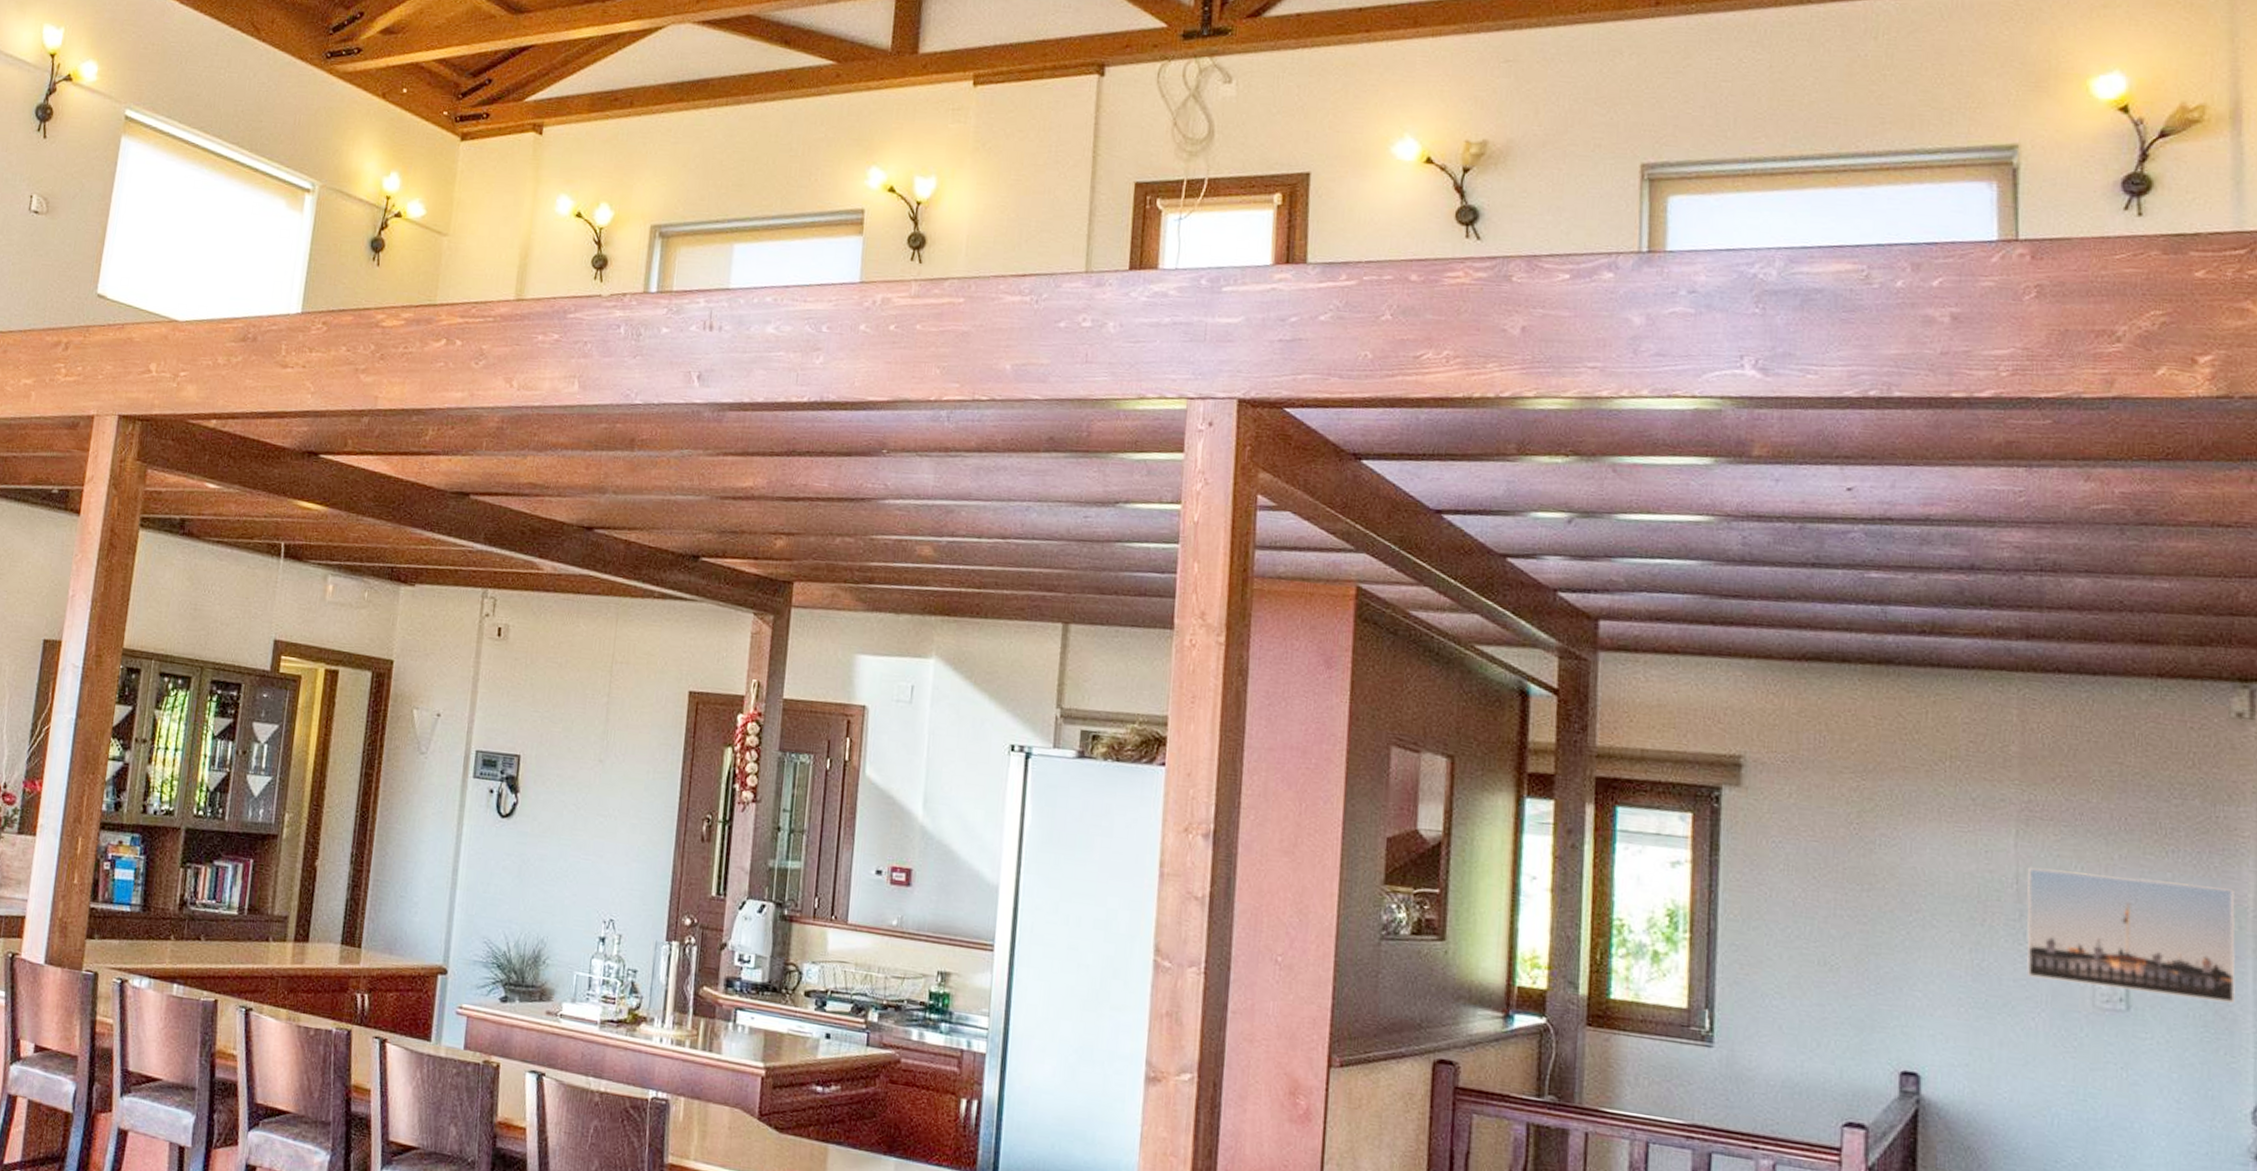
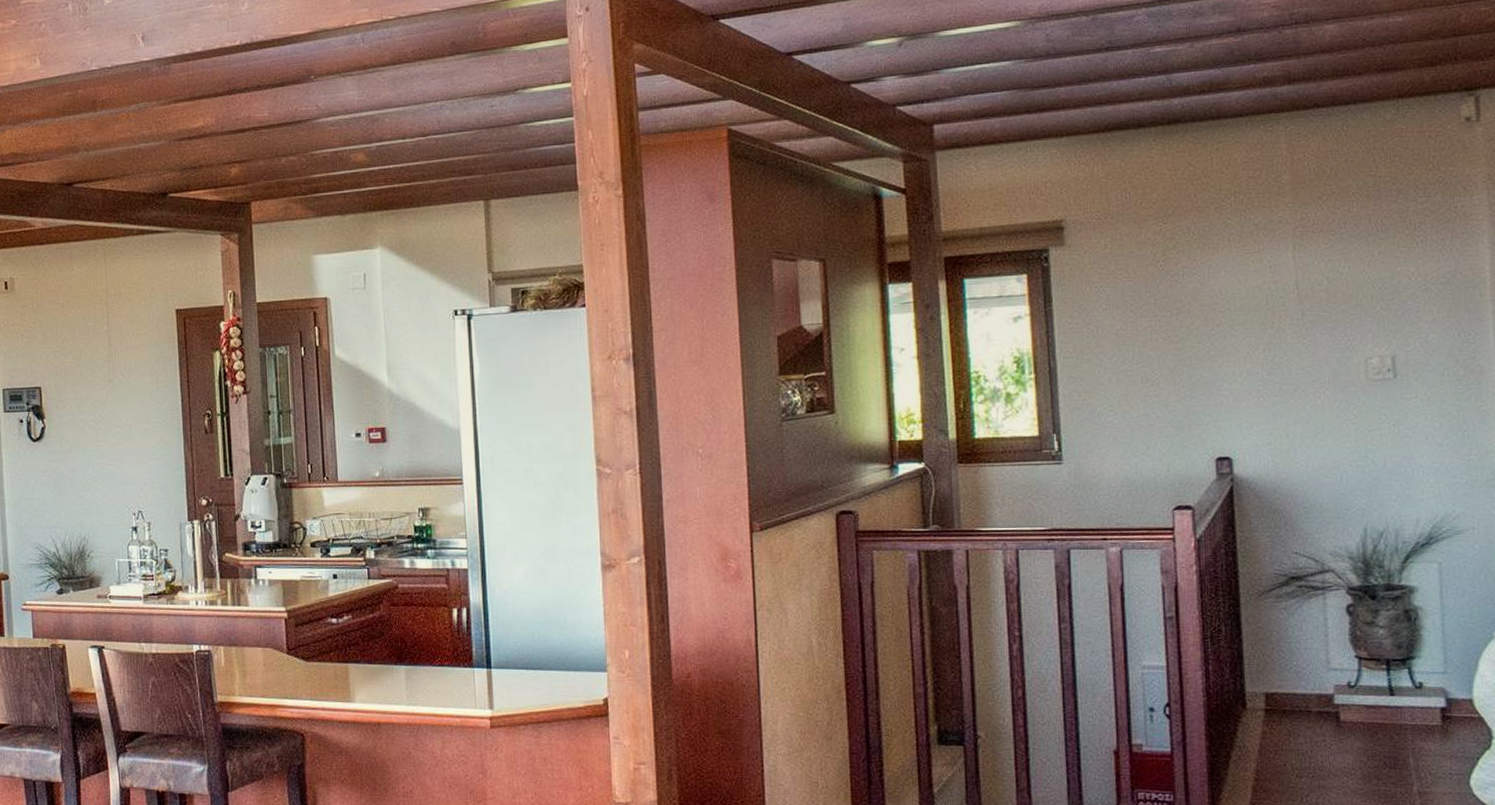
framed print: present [2026,867,2235,1003] -> none [1305,265,1480,365]

